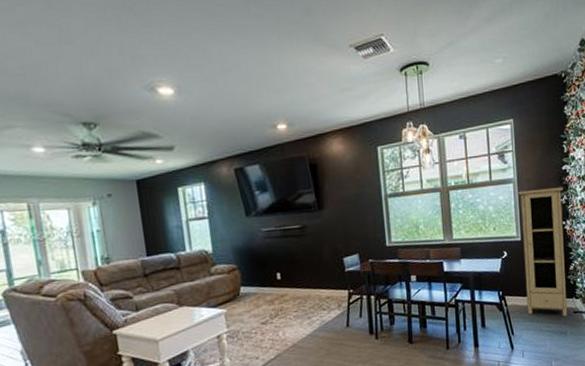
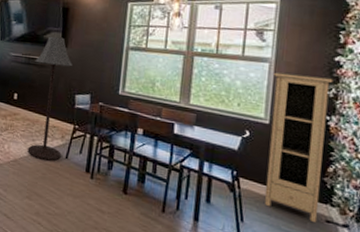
floor lamp: none [291,198,342,337] -> present [27,36,72,162]

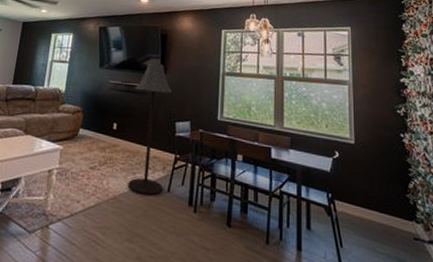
cupboard: present [264,72,334,222] -> none [353,94,407,241]

